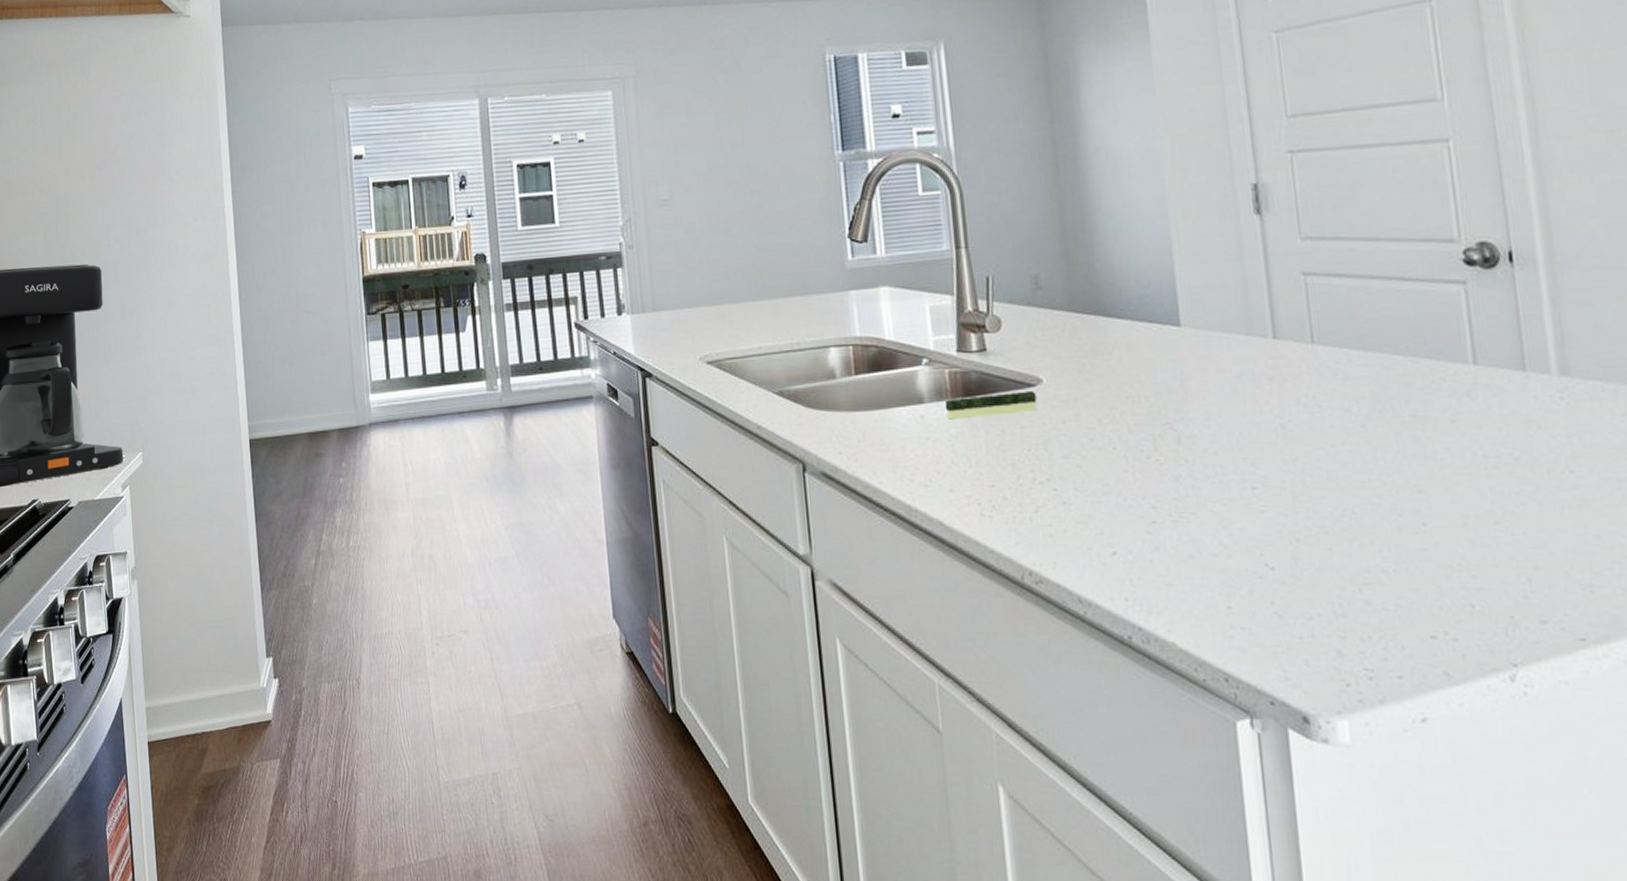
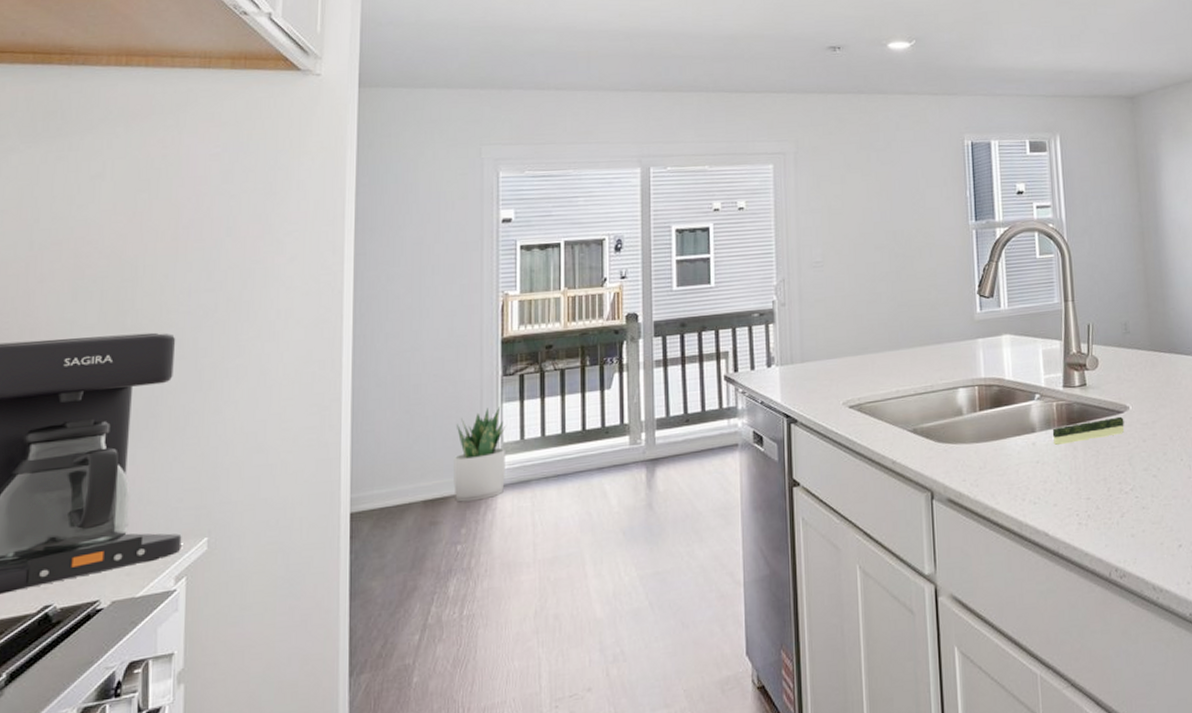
planter: none [330,345,376,437] -> present [454,406,507,502]

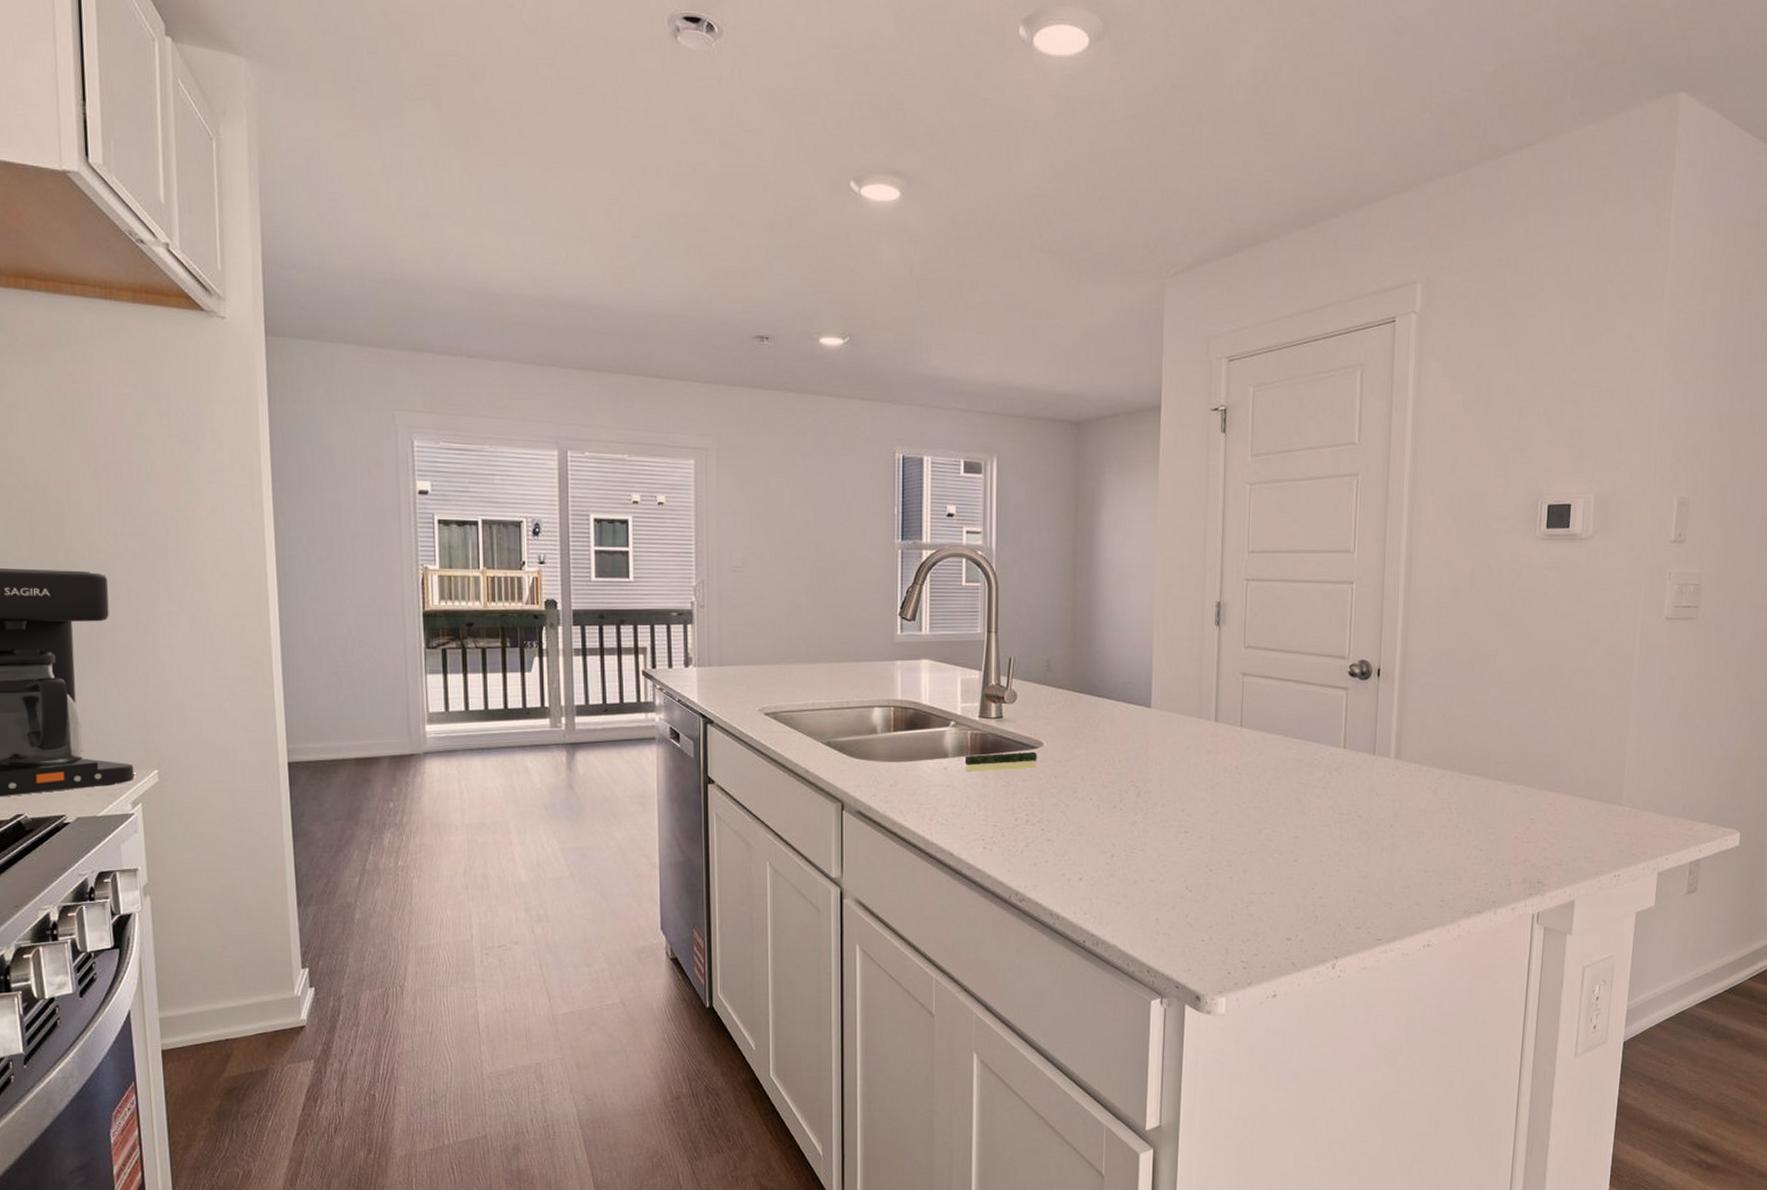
planter: present [454,406,507,502] -> none [382,677,432,764]

